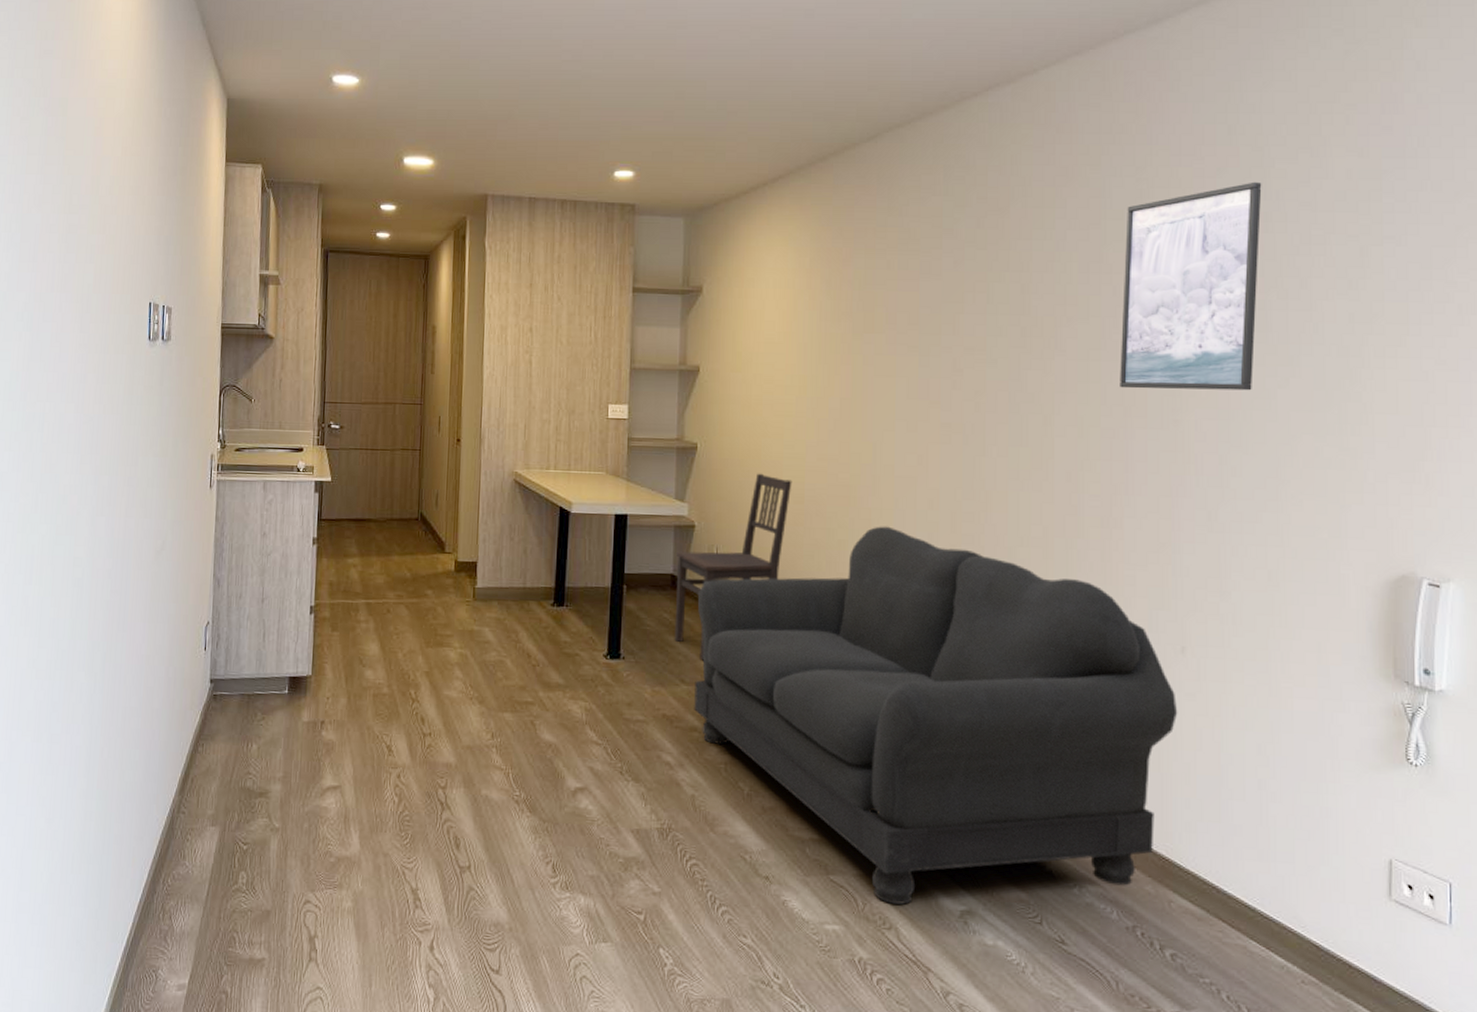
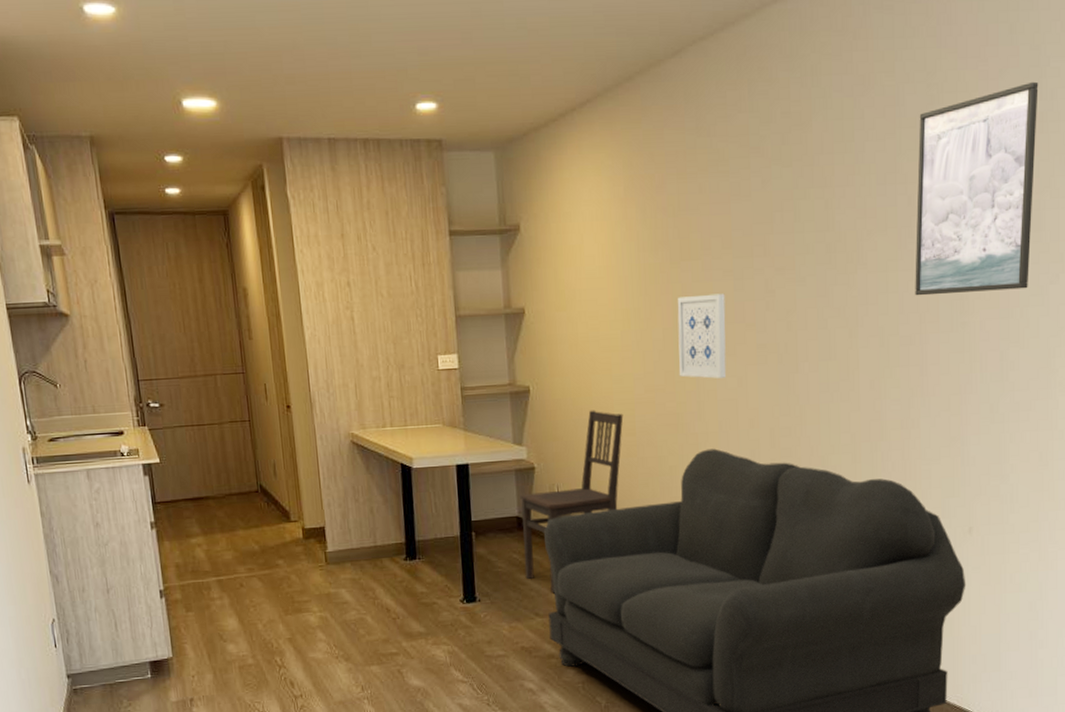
wall art: none [854,368,909,454] -> present [677,293,727,379]

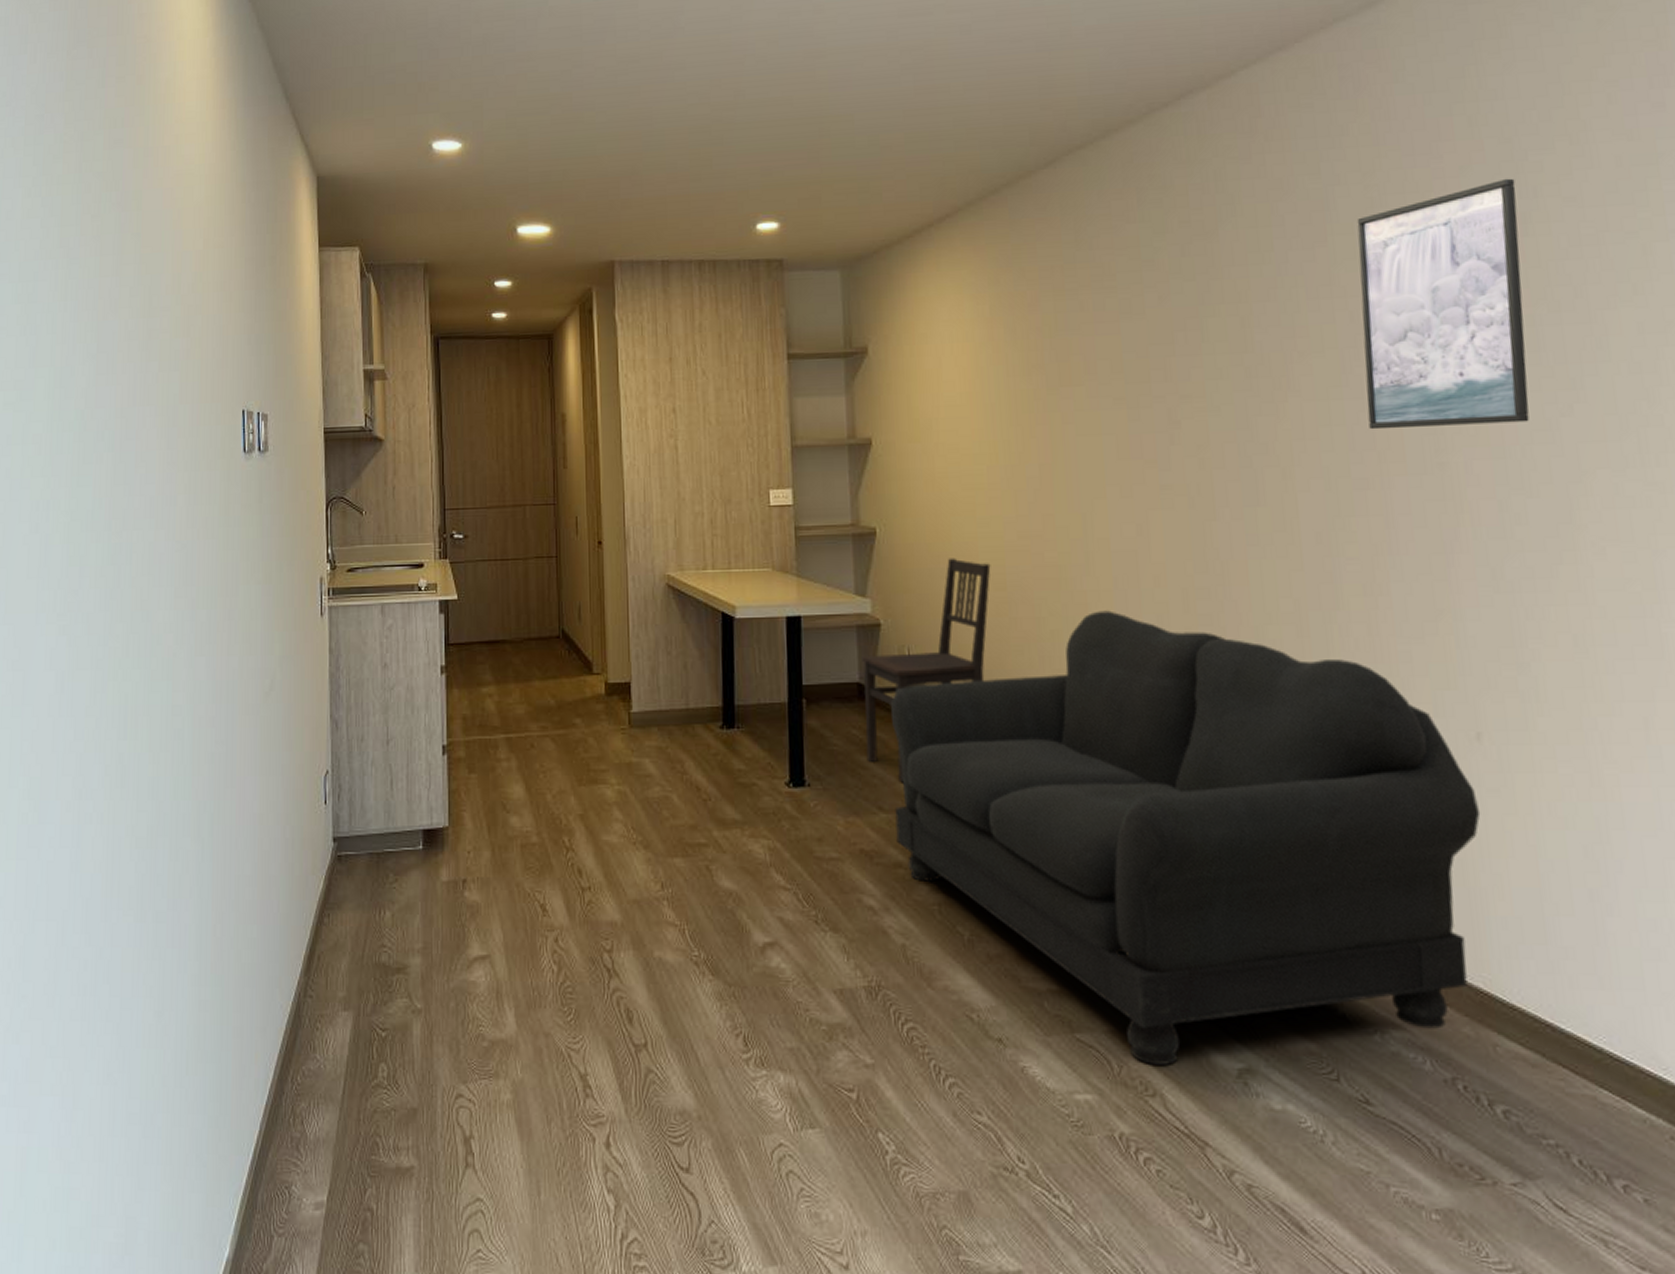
wall art: present [677,293,727,379] -> none [1056,424,1122,525]

